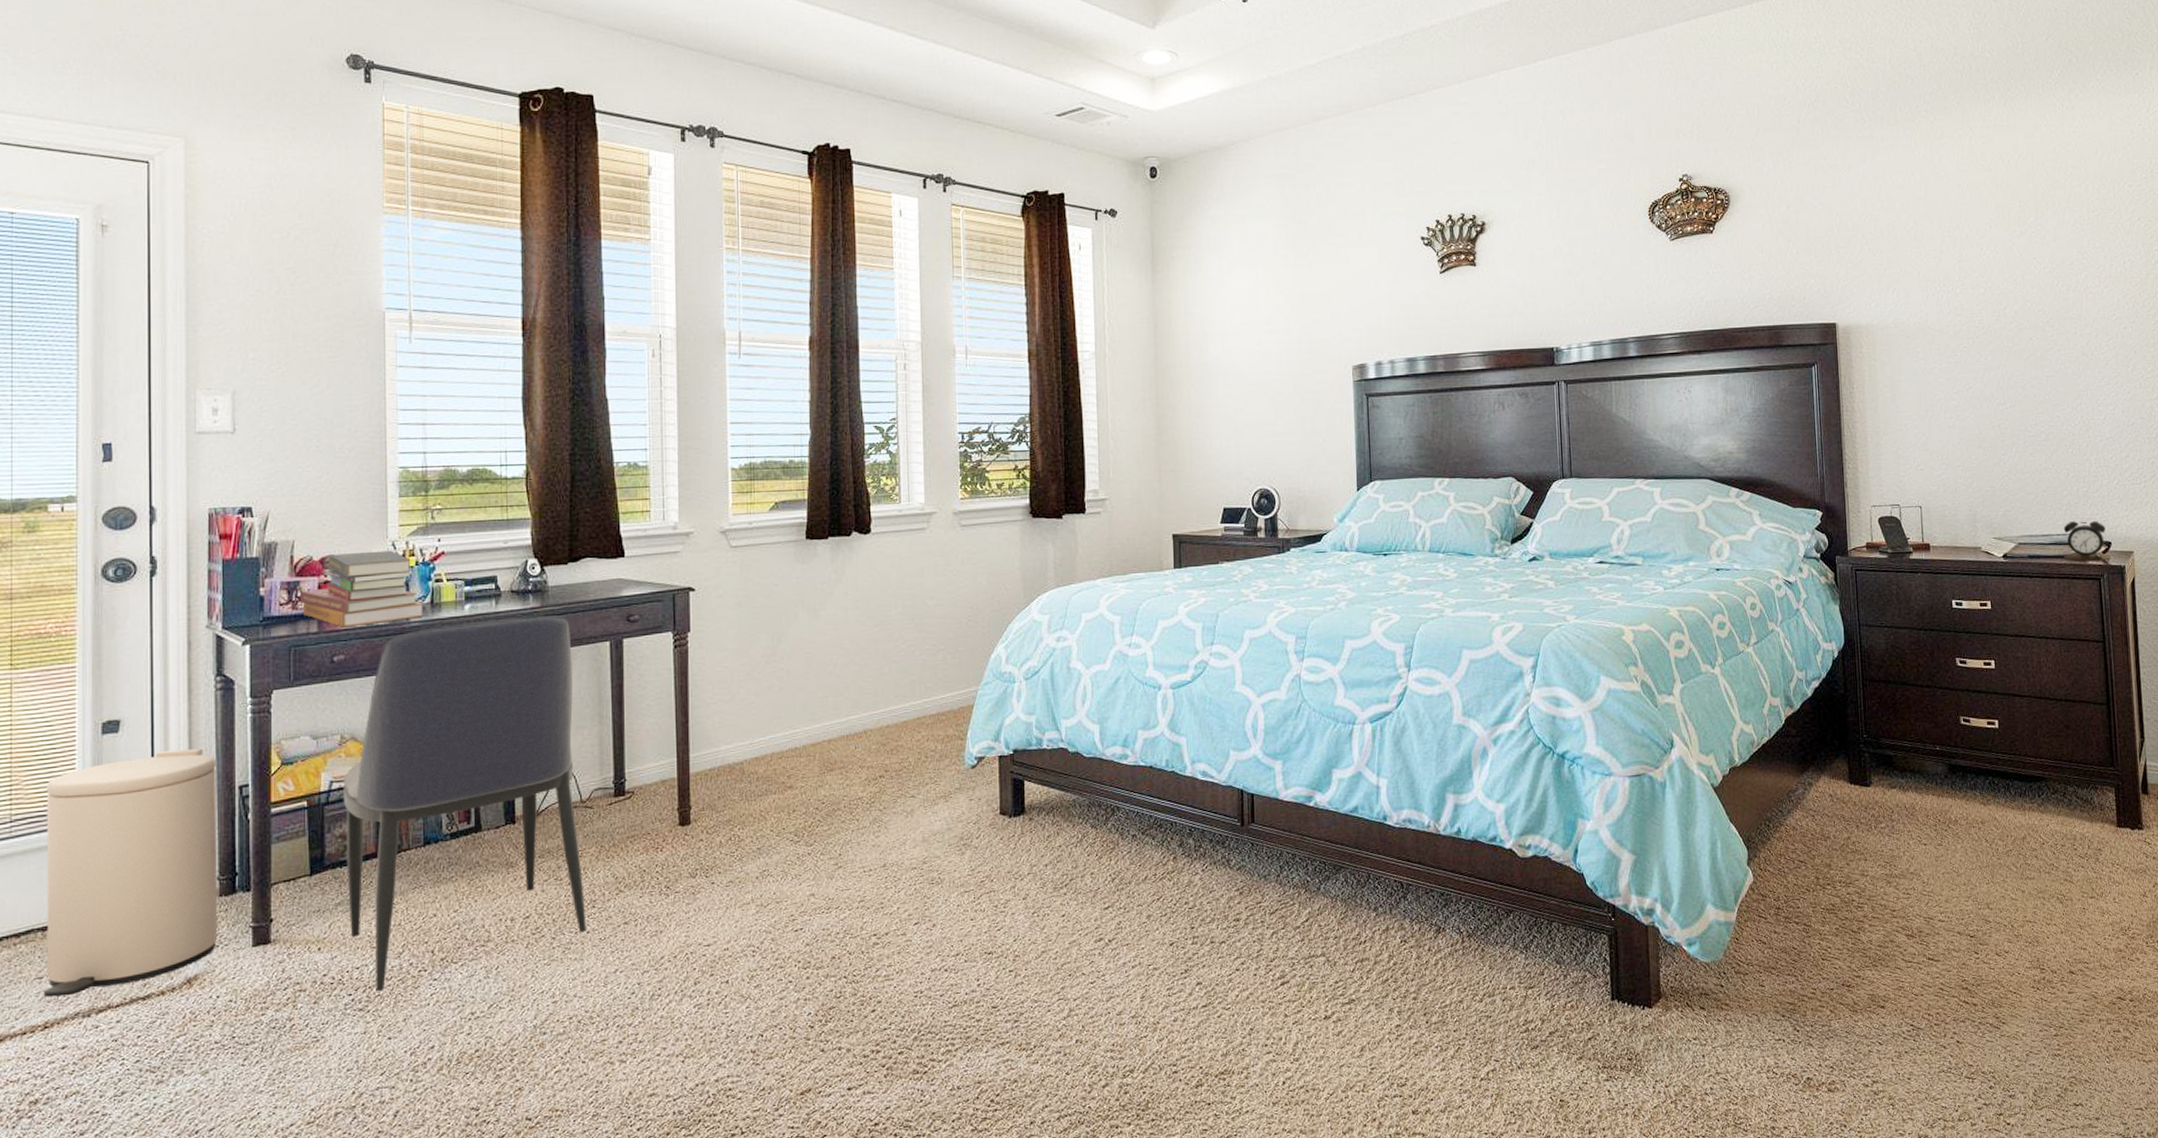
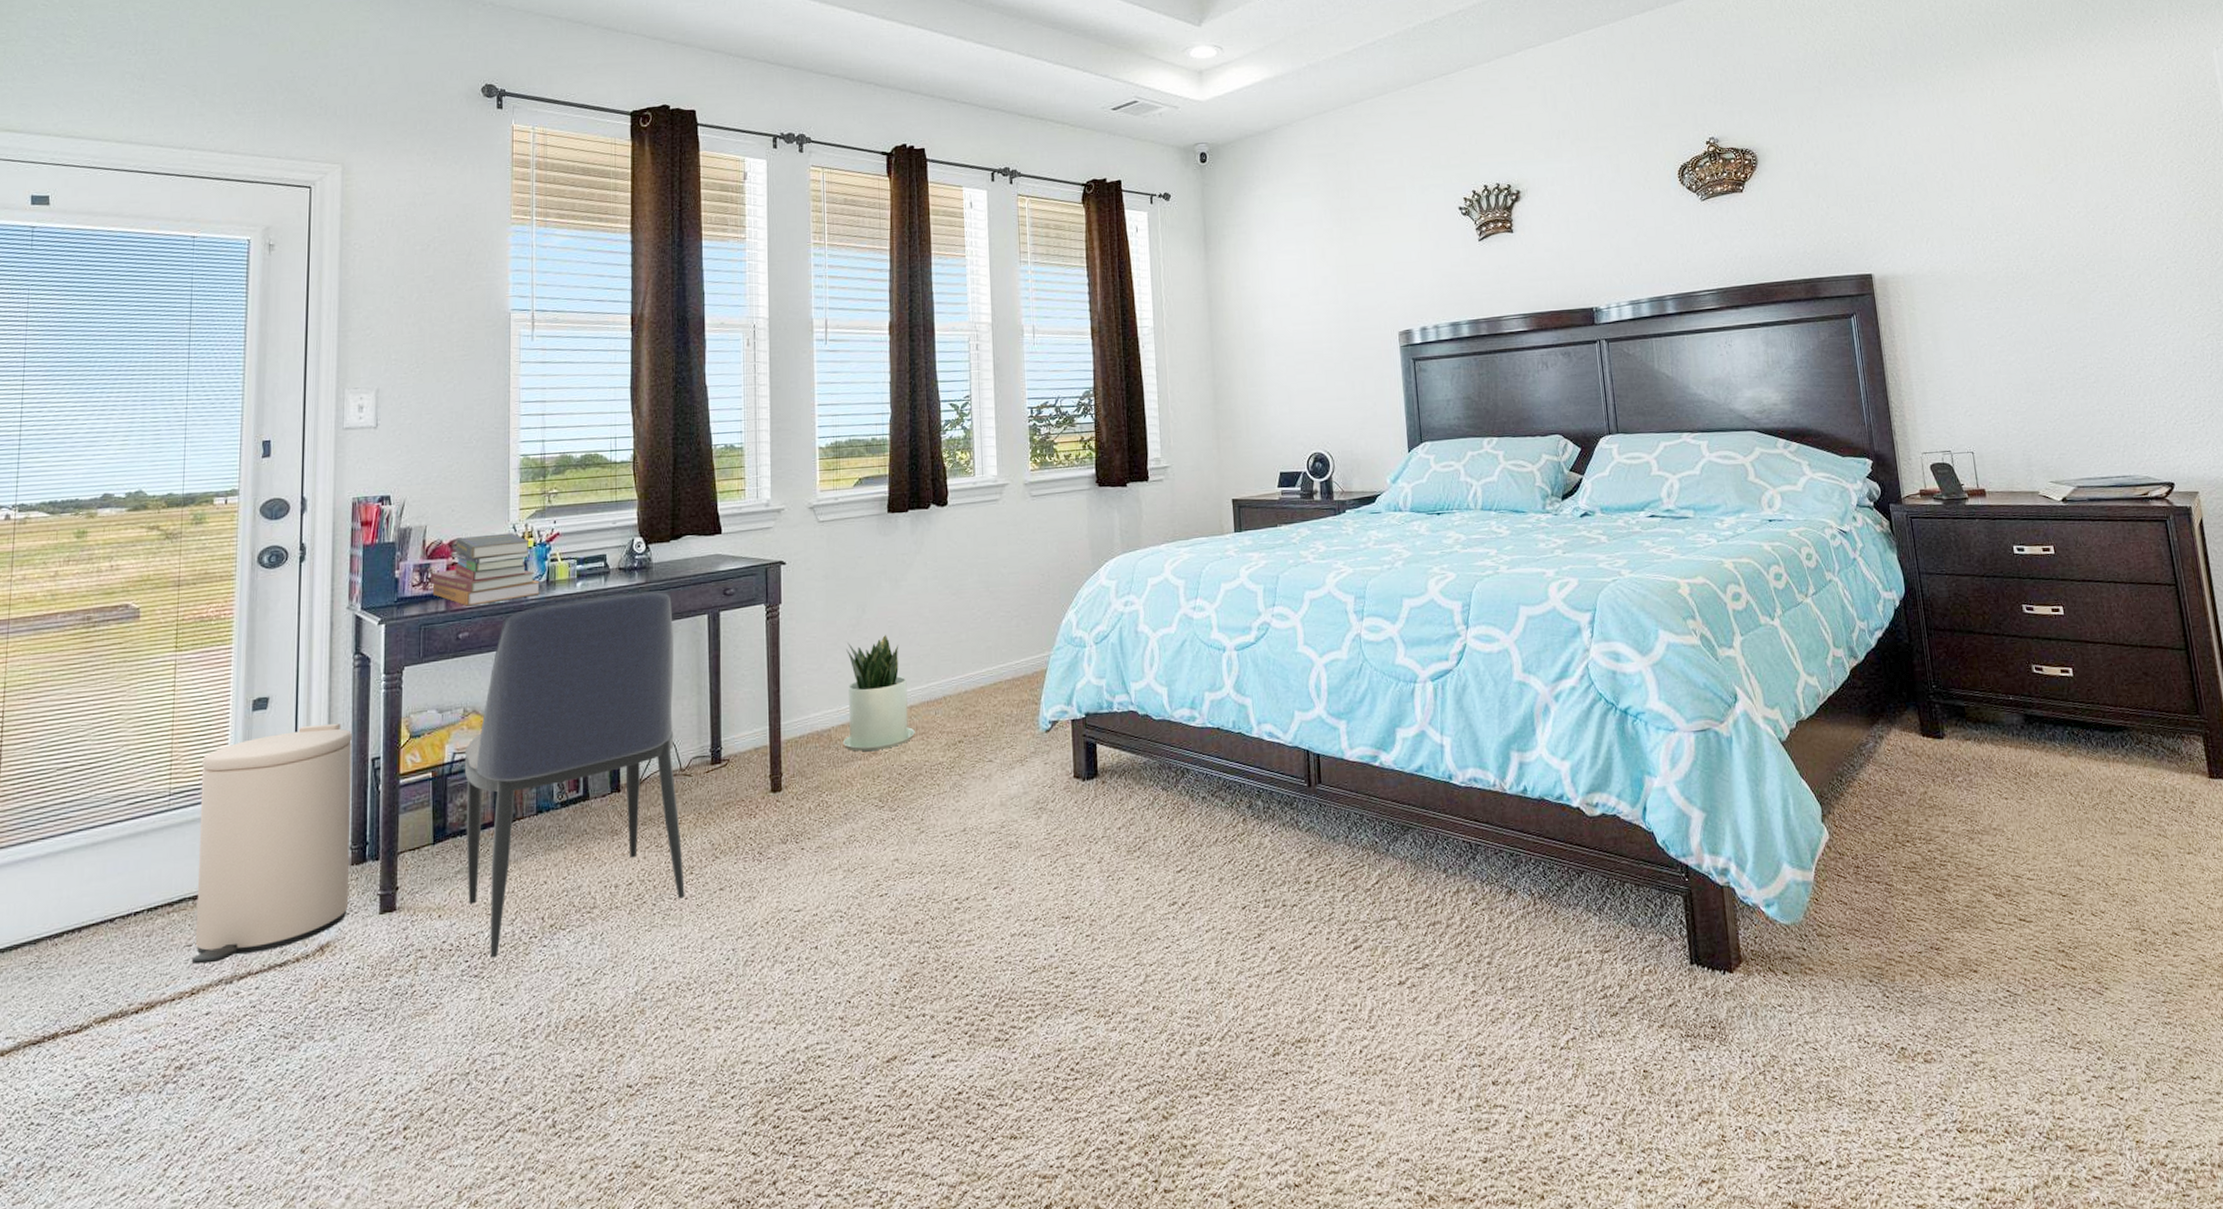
planter: none [756,666,833,785] -> present [842,635,915,751]
alarm clock: present [2063,517,2111,562] -> none [2122,458,2175,504]

